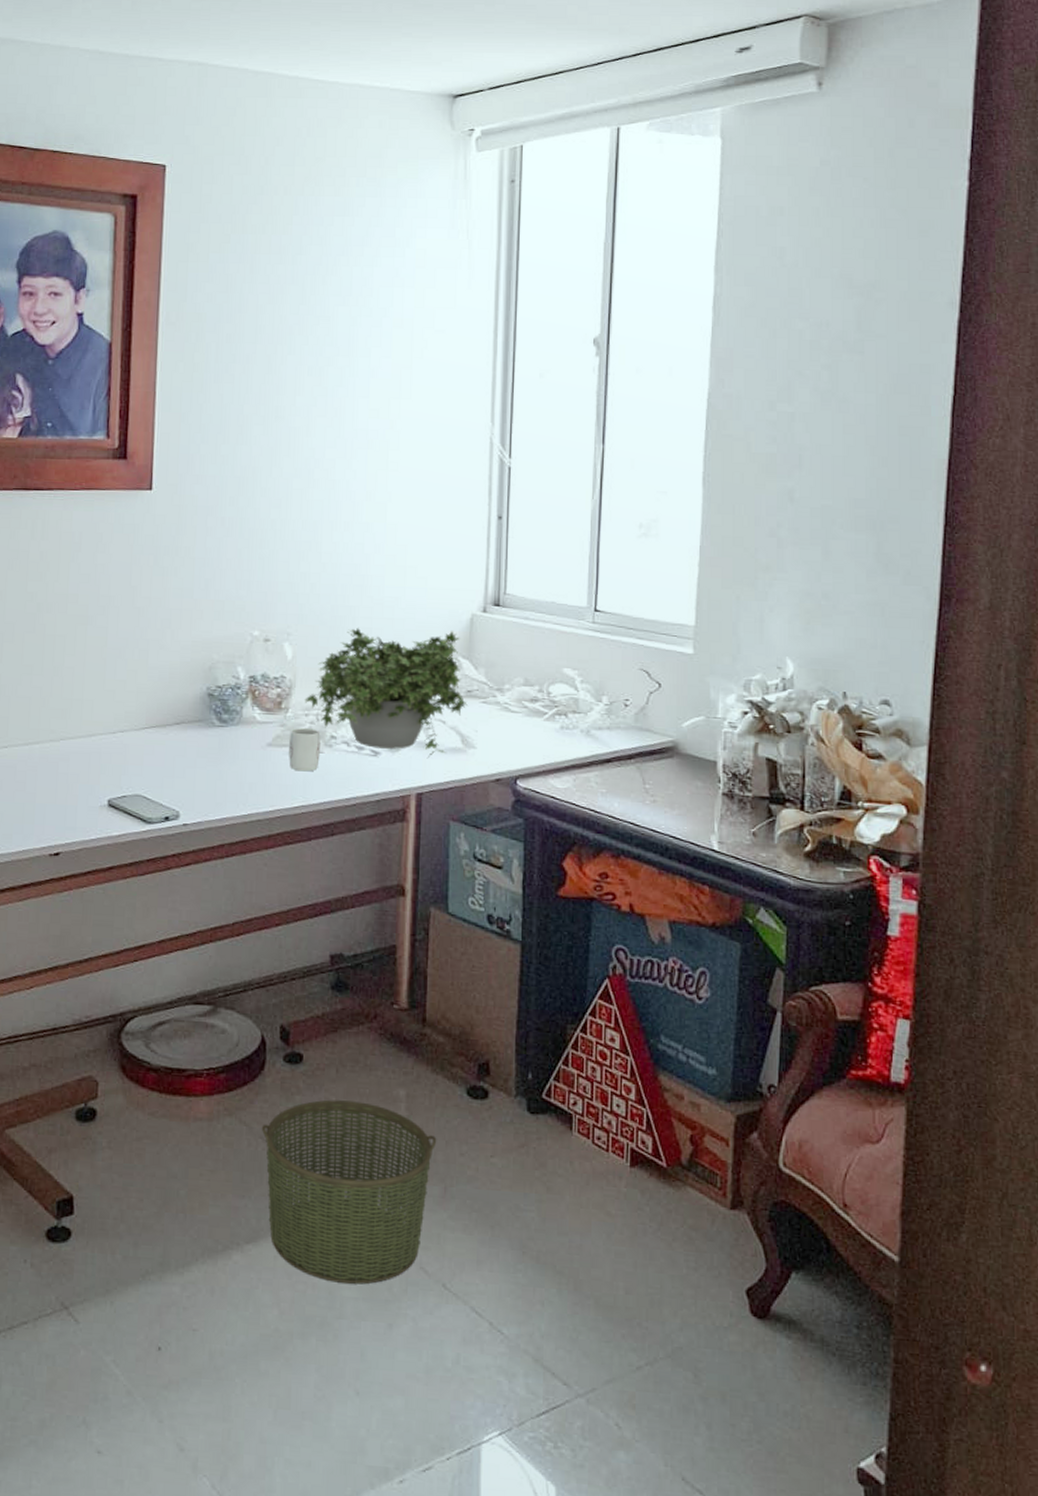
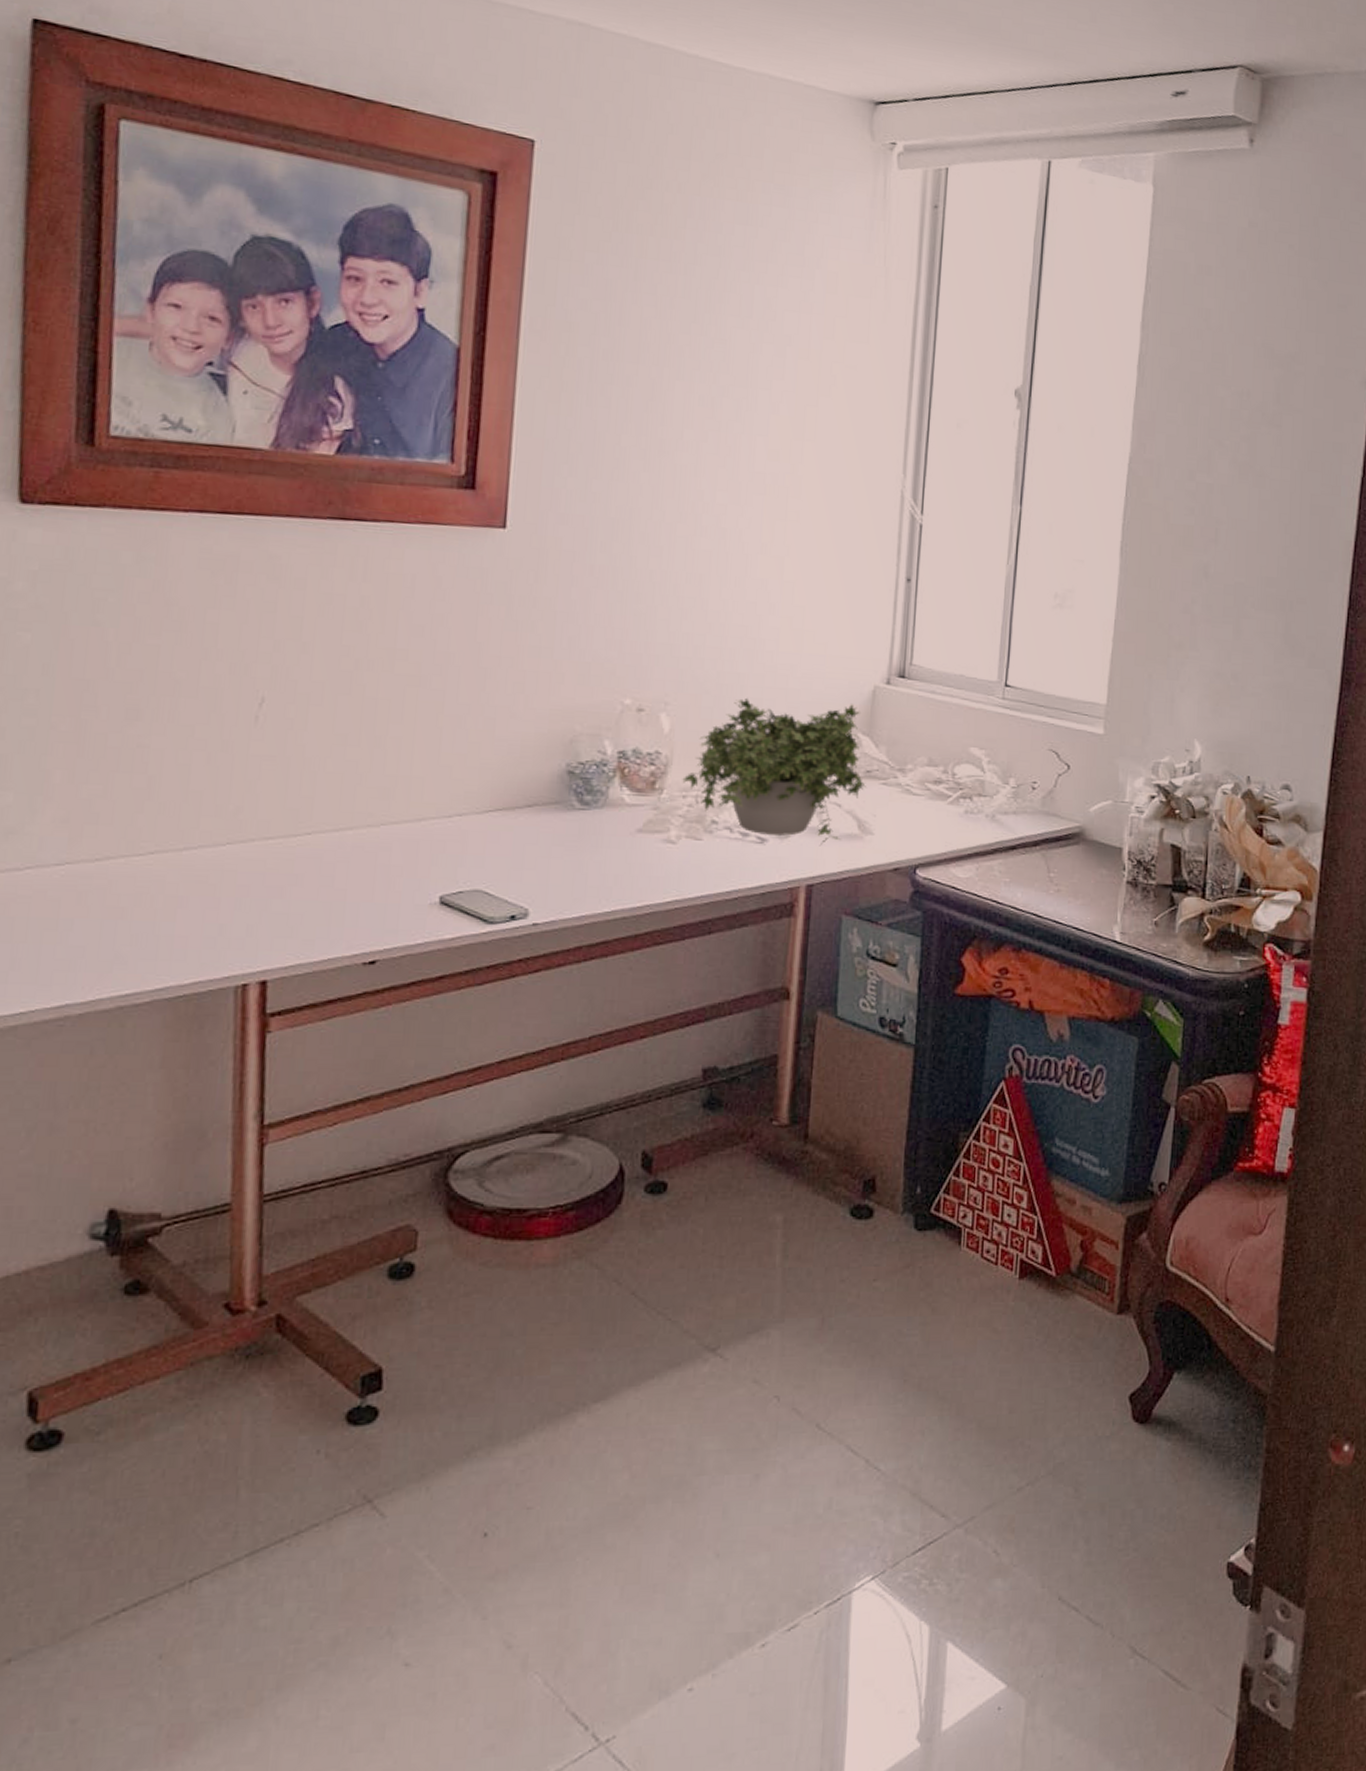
basket: present [262,1099,437,1284] -> none [617,1231,816,1436]
mug: present [289,728,321,772] -> none [662,811,700,862]

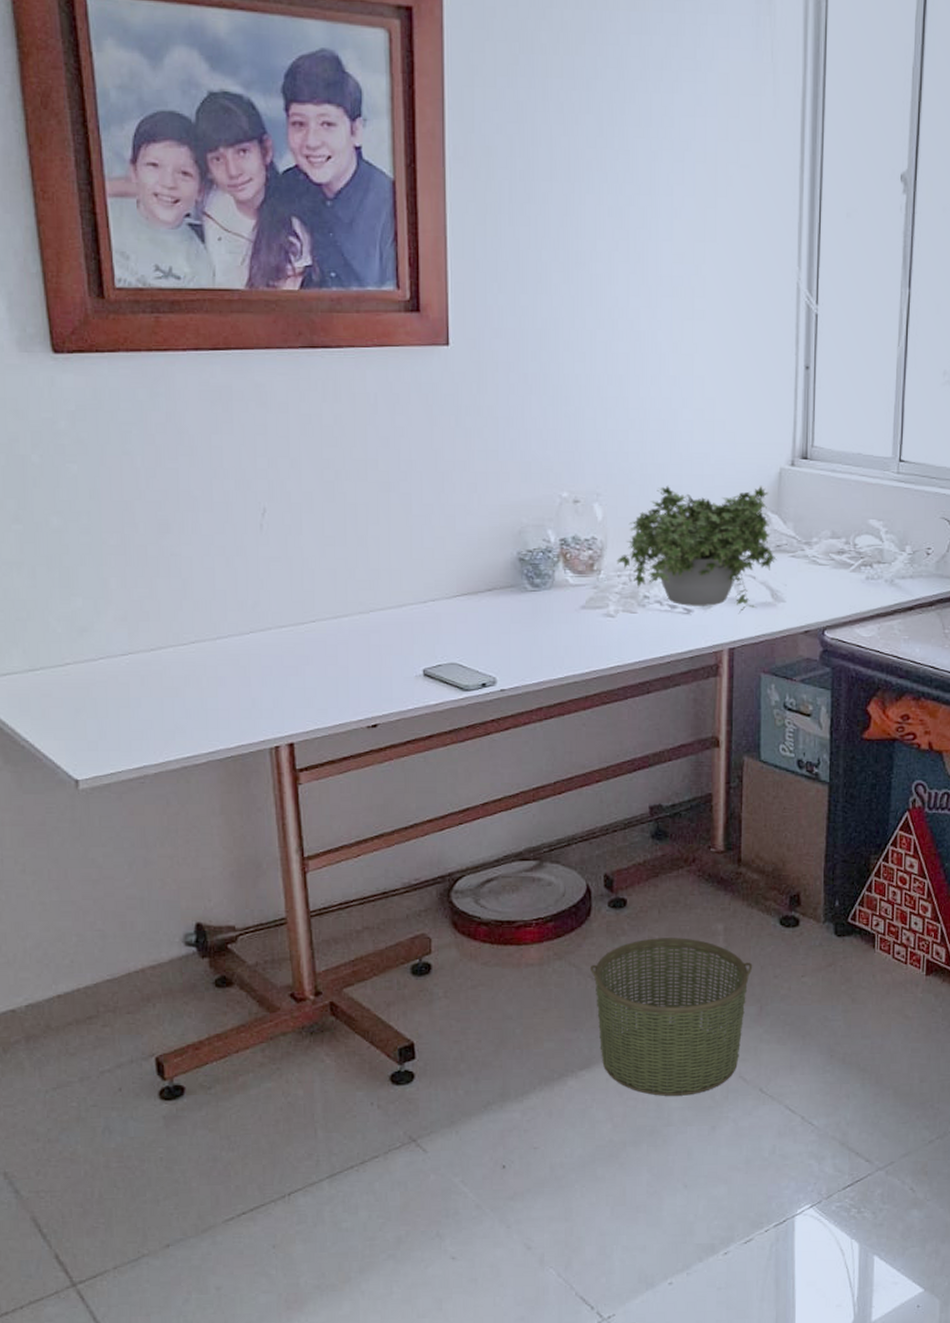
basket: none [617,1231,816,1436] -> present [591,938,753,1096]

